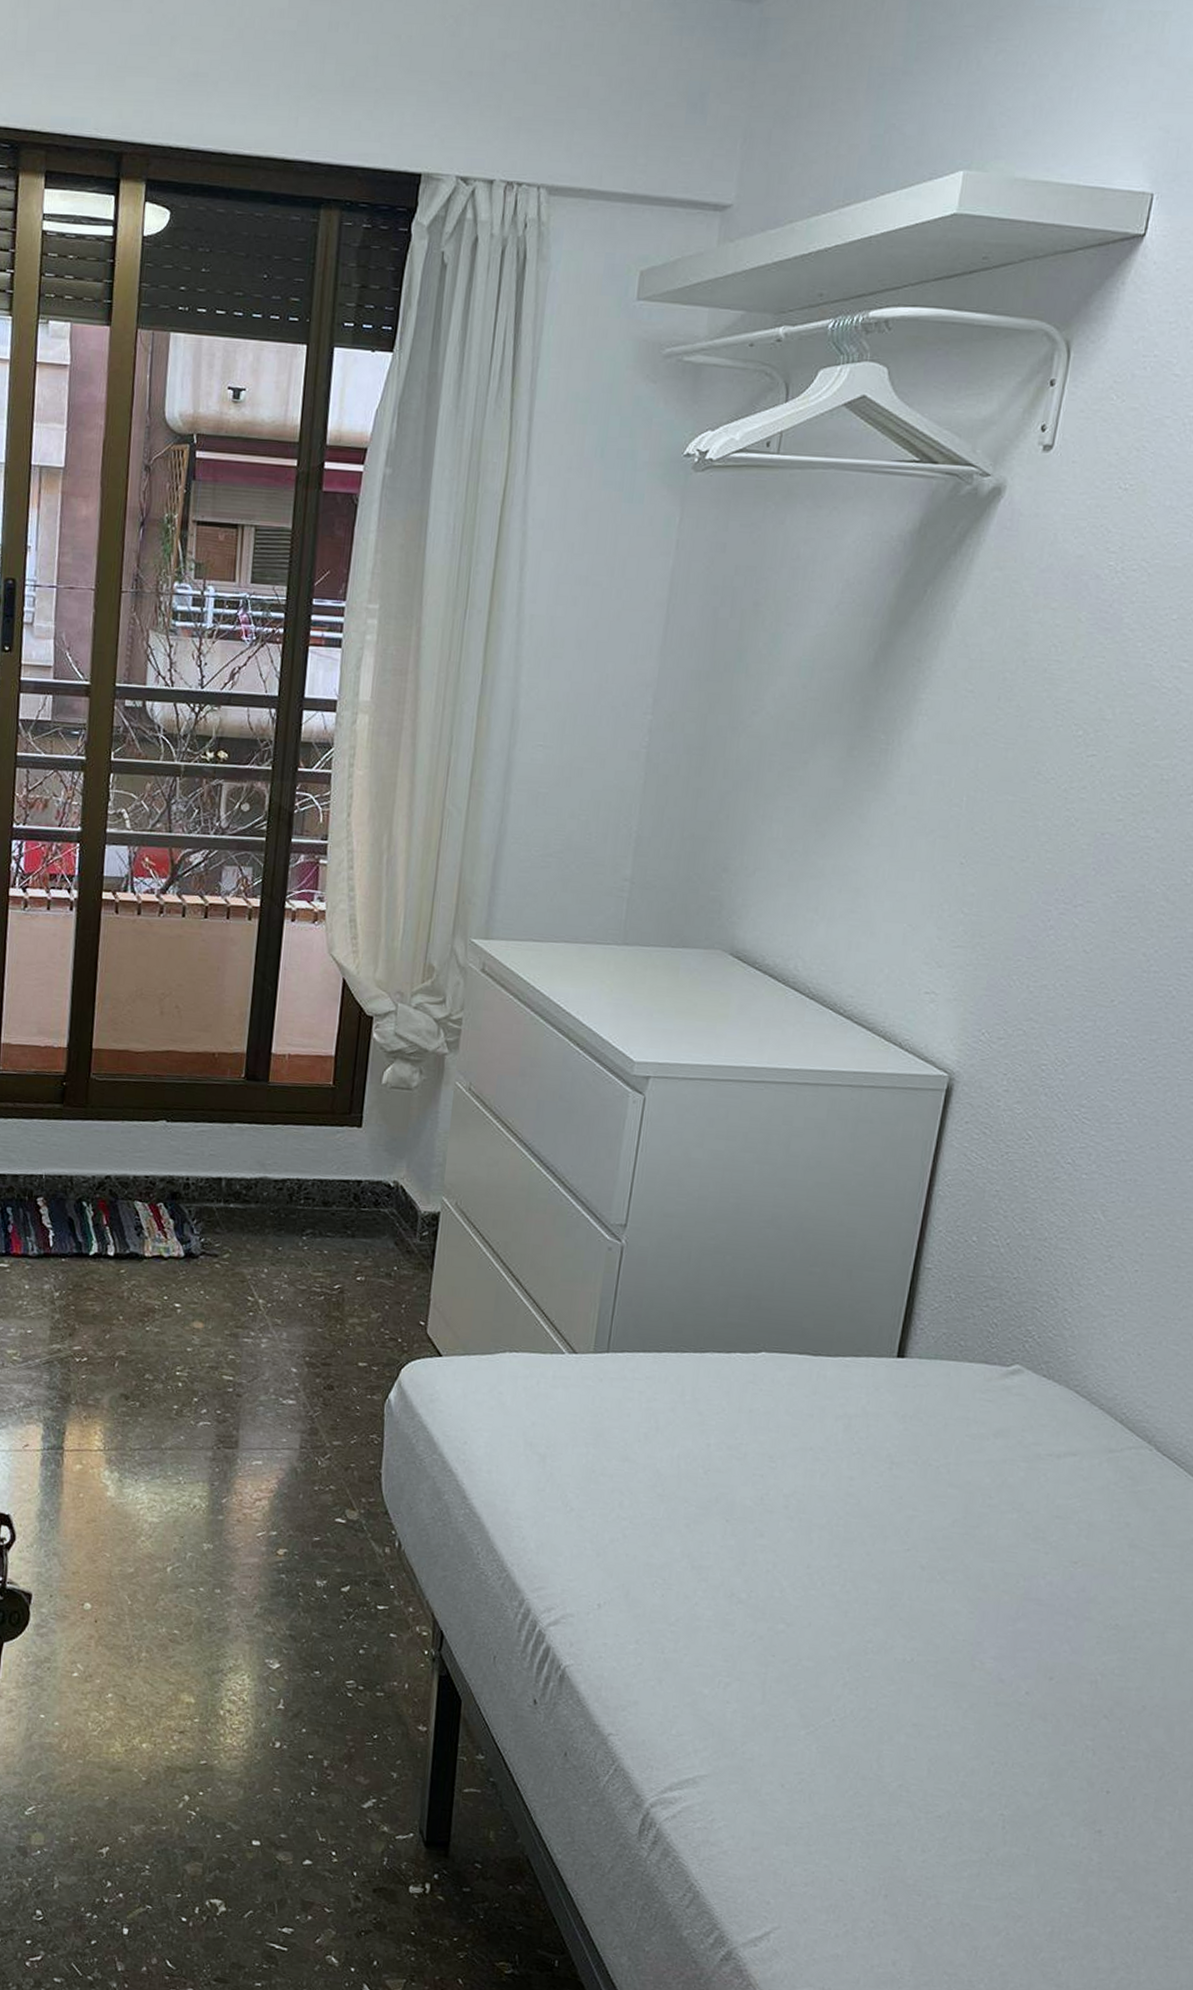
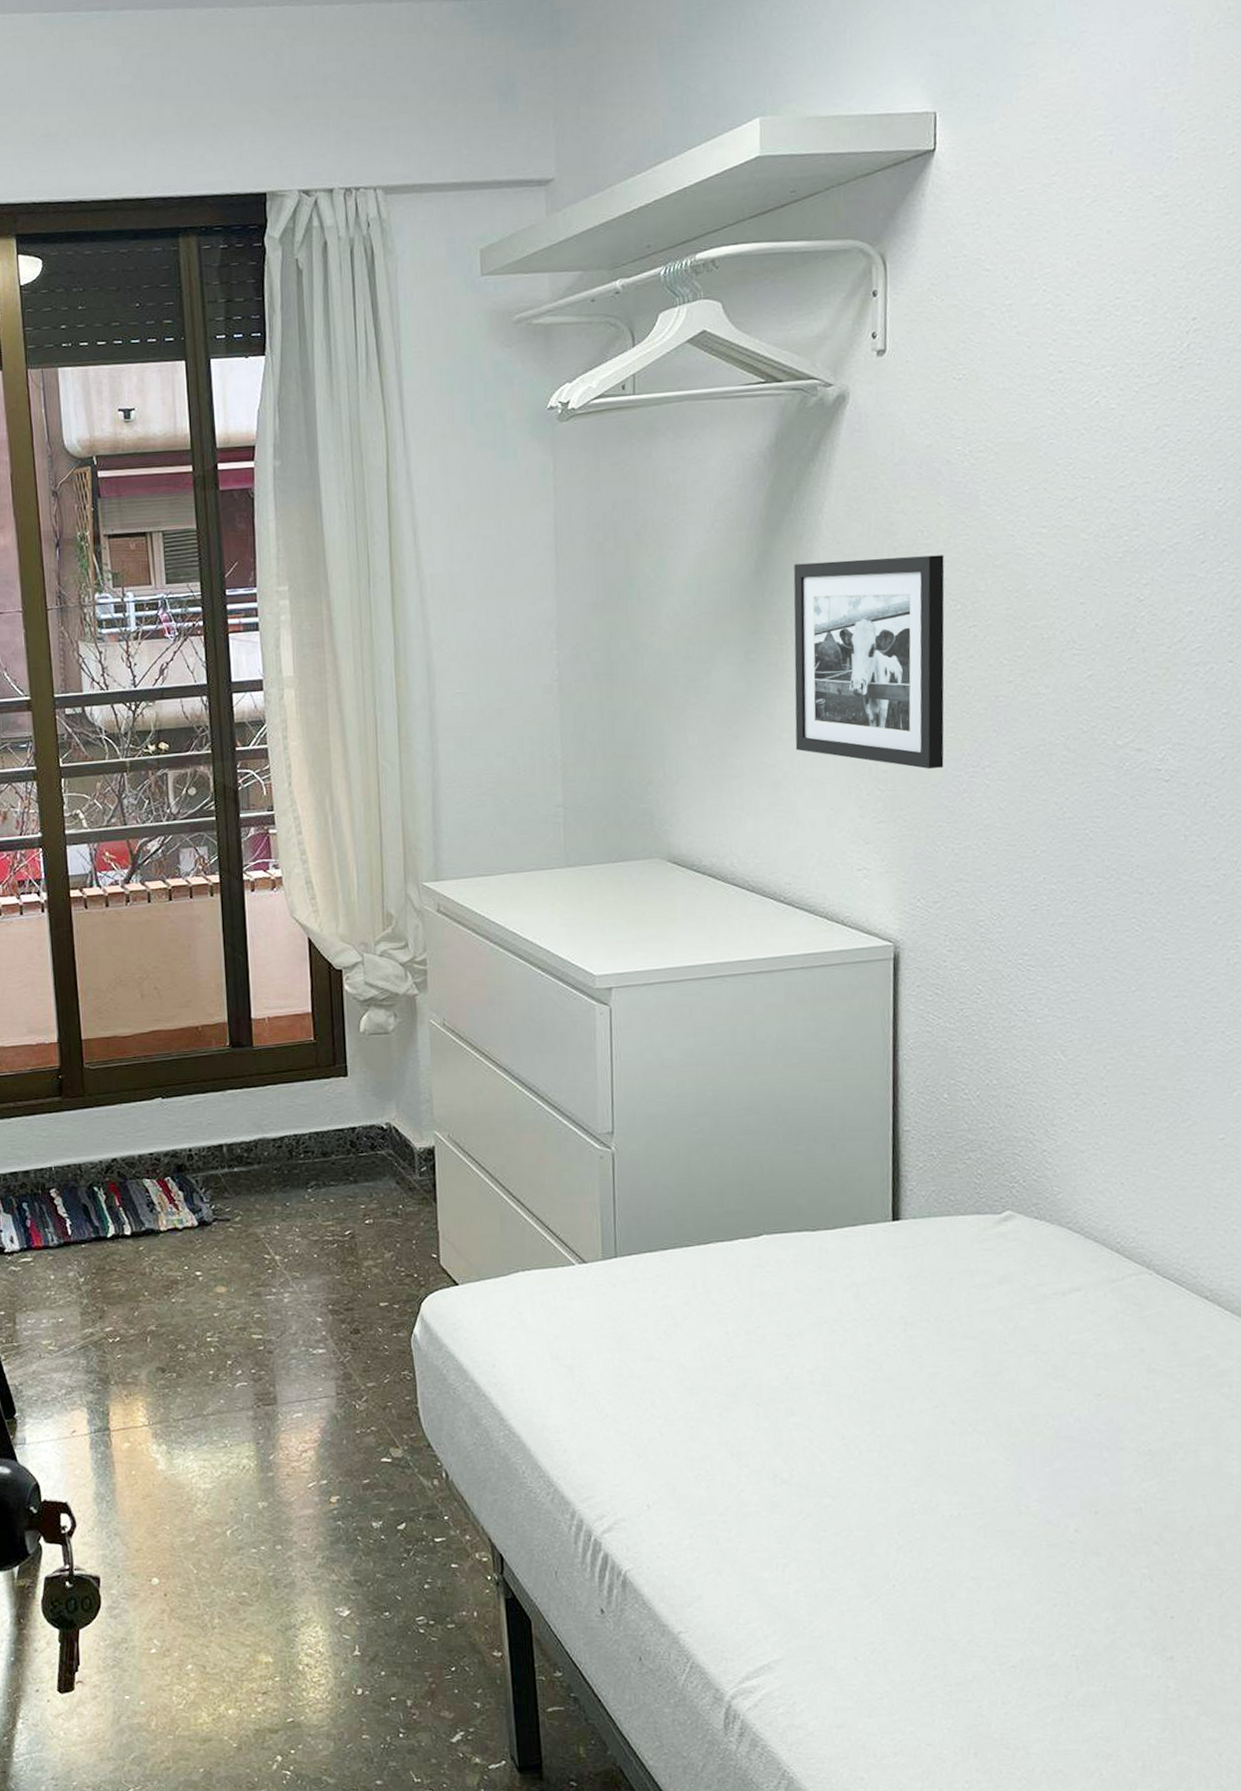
picture frame: none [883,661,1075,900] -> present [793,555,945,770]

